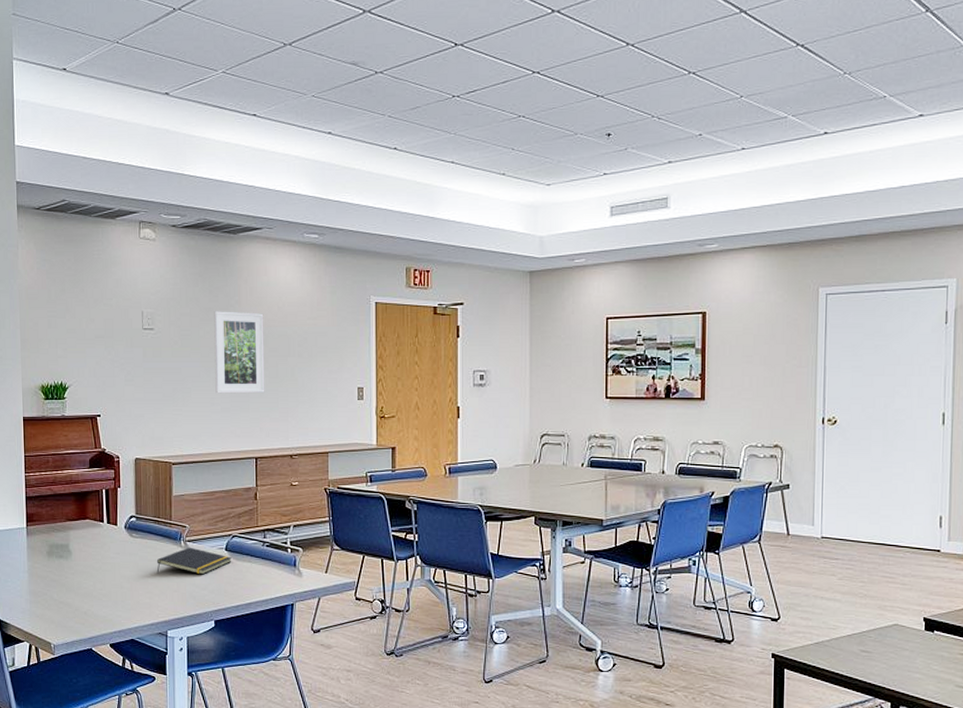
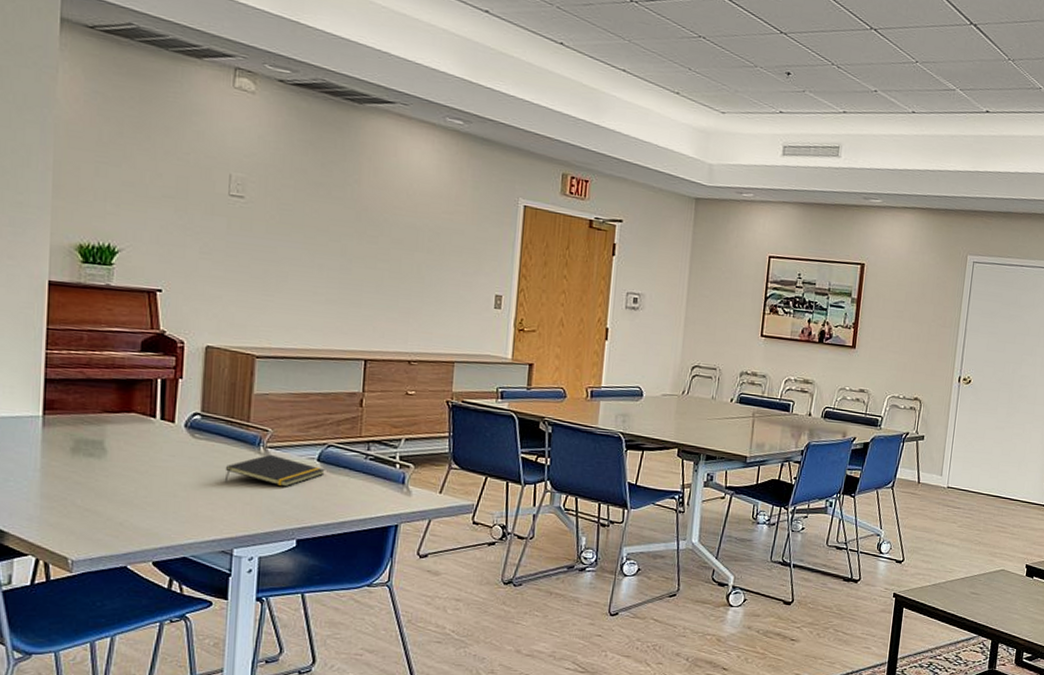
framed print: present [214,311,265,394] -> none [320,187,389,288]

